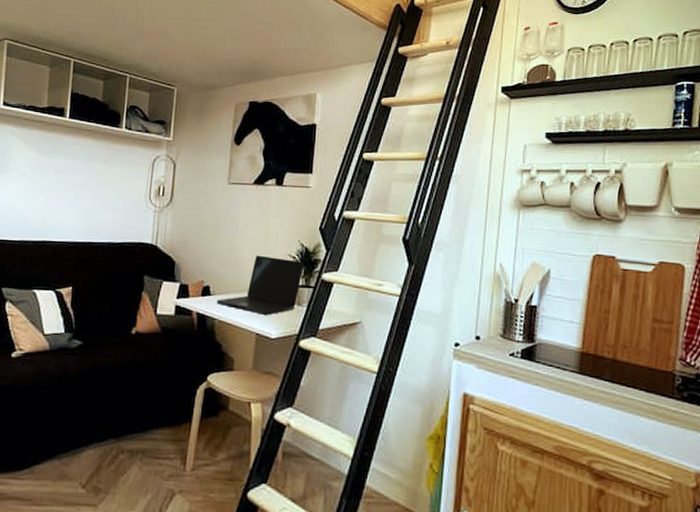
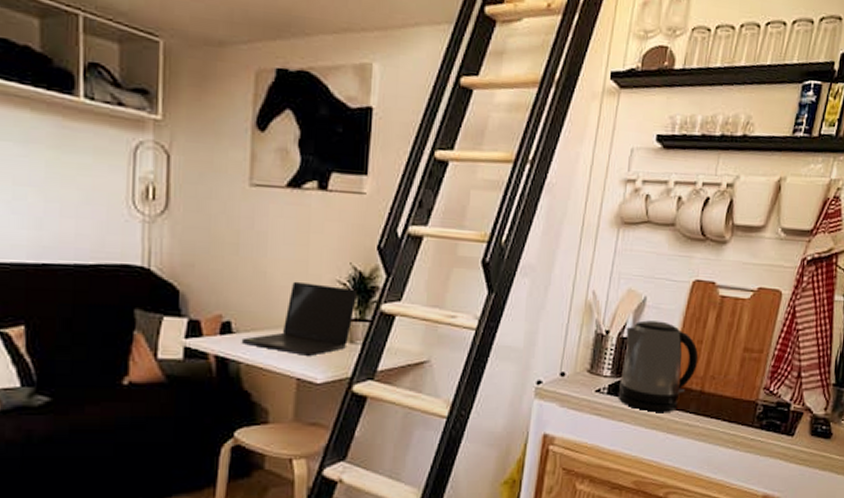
kettle: none [531,290,608,379] -> present [618,320,699,412]

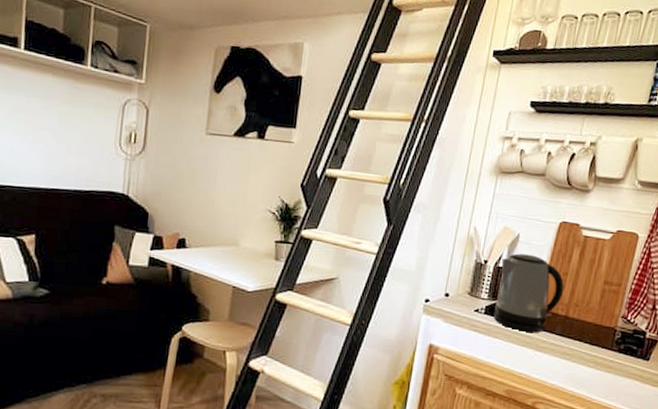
laptop: present [241,281,357,356] -> none [192,209,283,269]

